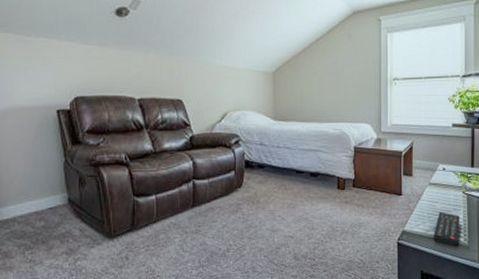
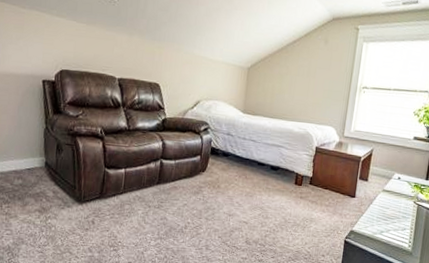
remote control: present [433,211,460,247] -> none [379,217,408,251]

